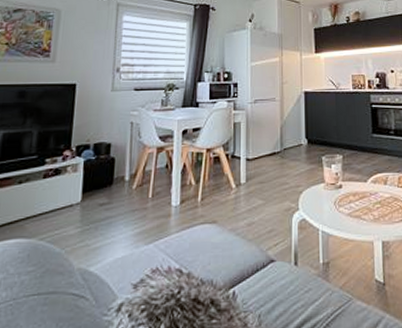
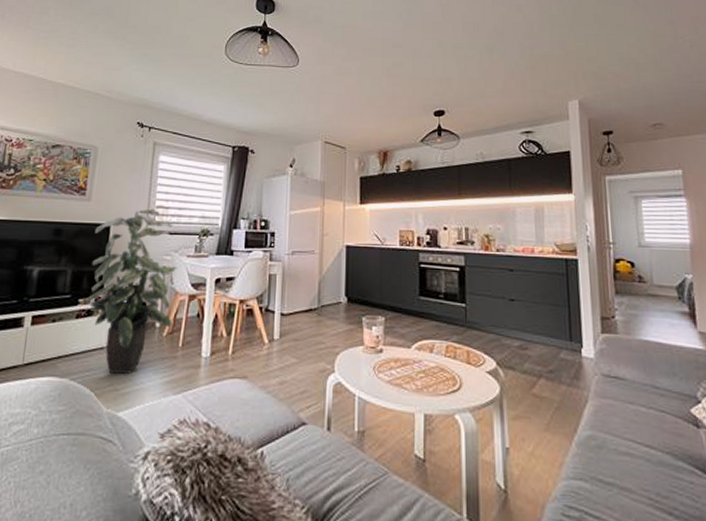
indoor plant: none [52,67,145,229] -> present [85,208,177,374]

